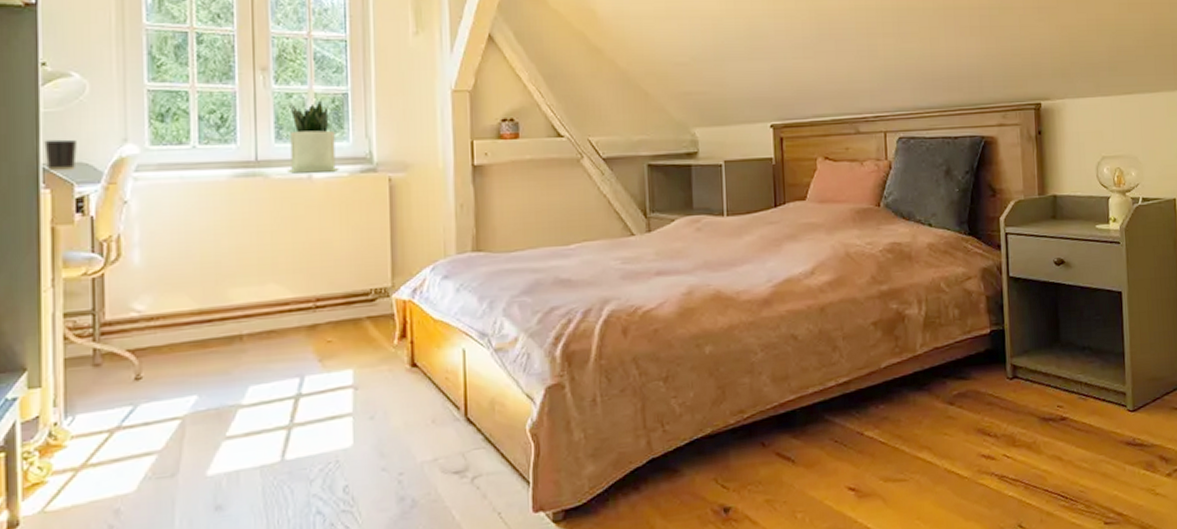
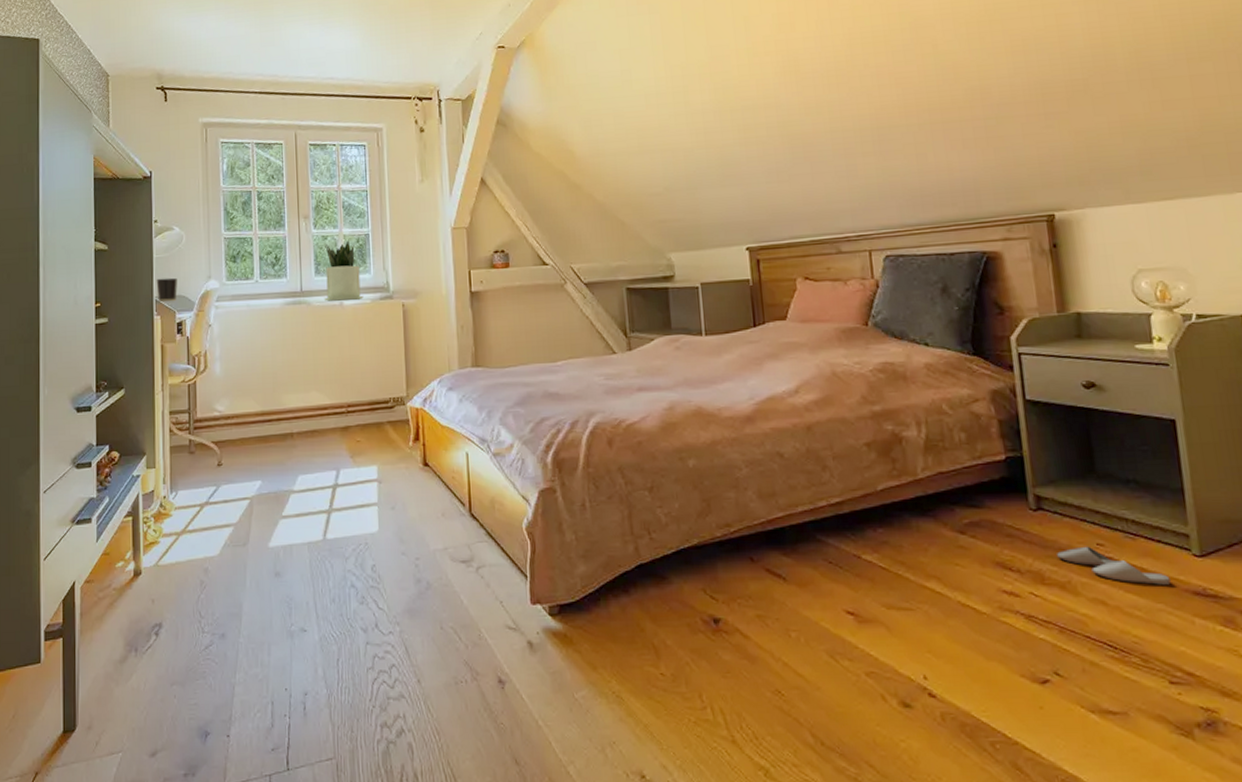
slippers: none [1026,408,1110,439] -> present [1057,546,1171,585]

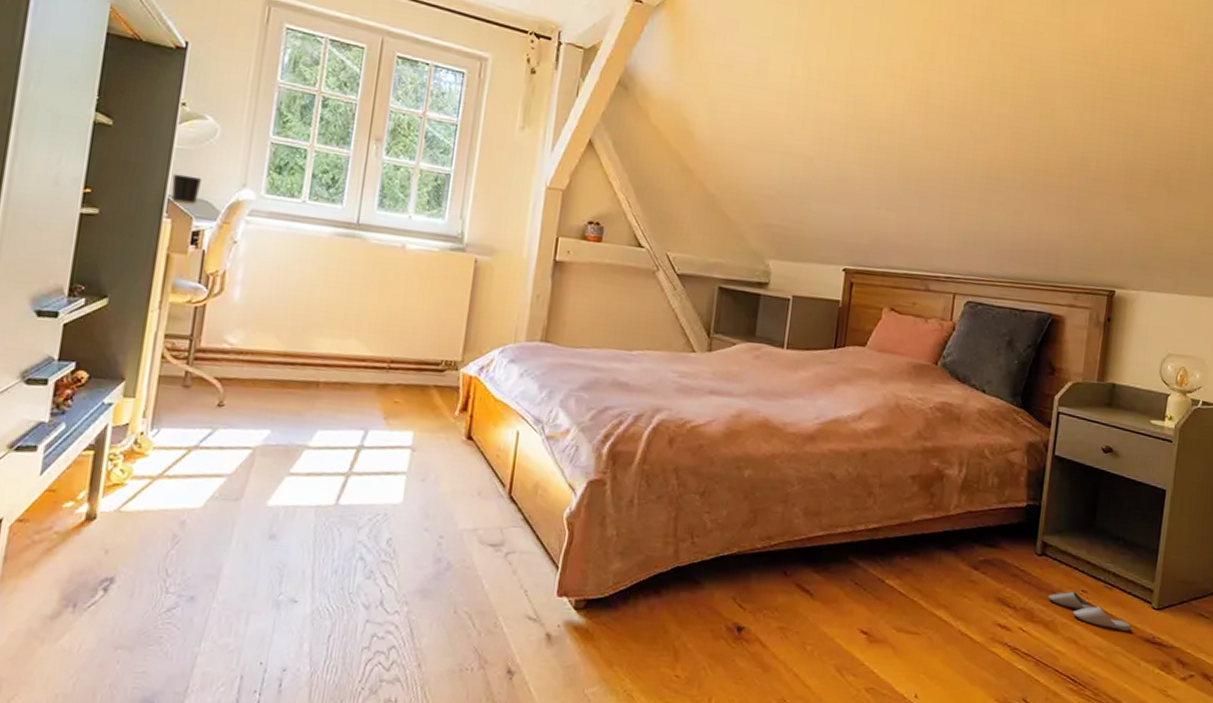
planter: present [323,240,364,302] -> none [383,174,433,247]

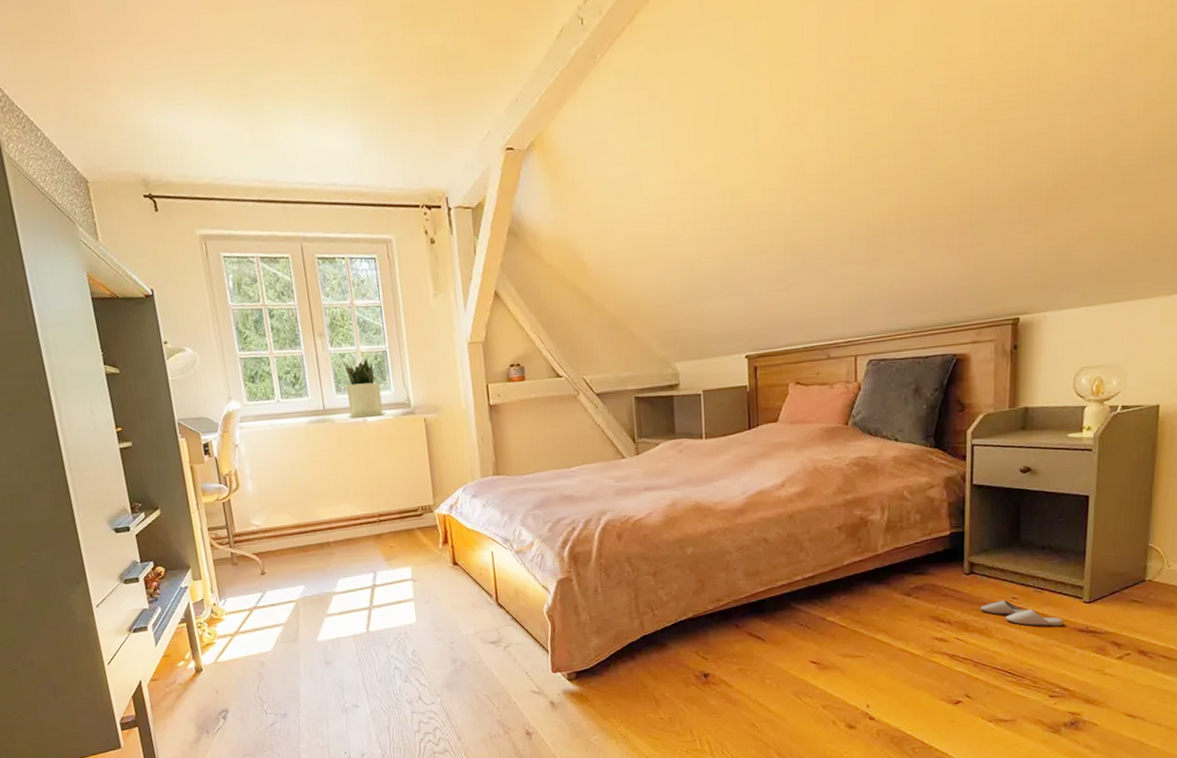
mug: present [171,174,201,206] -> none [175,399,199,425]
planter: none [383,174,433,247] -> present [343,358,386,419]

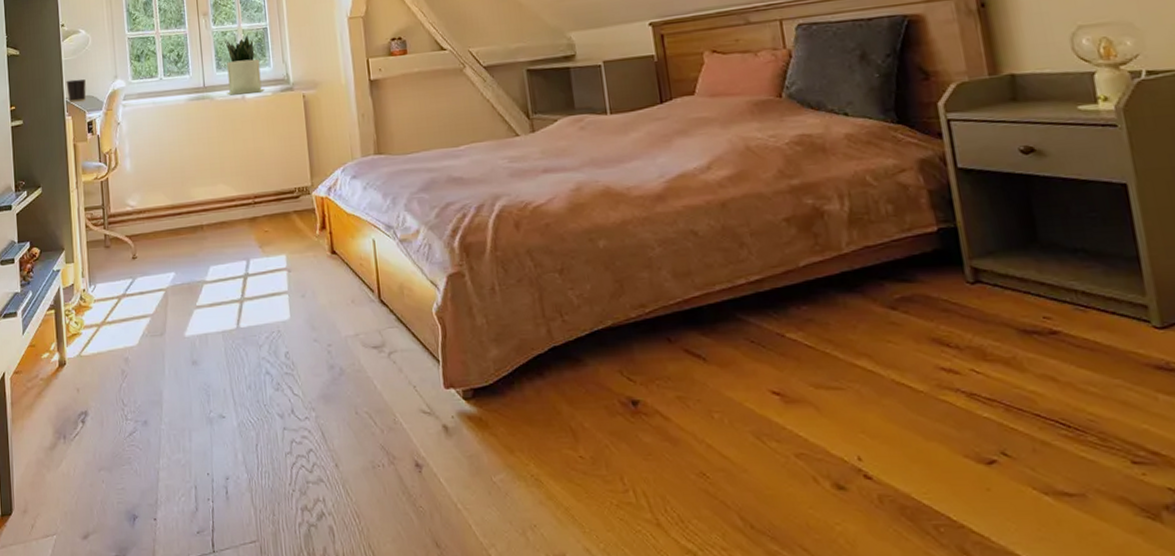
mug: none [175,399,199,425] -> present [66,79,86,103]
slippers: present [980,600,1063,626] -> none [999,319,1129,359]

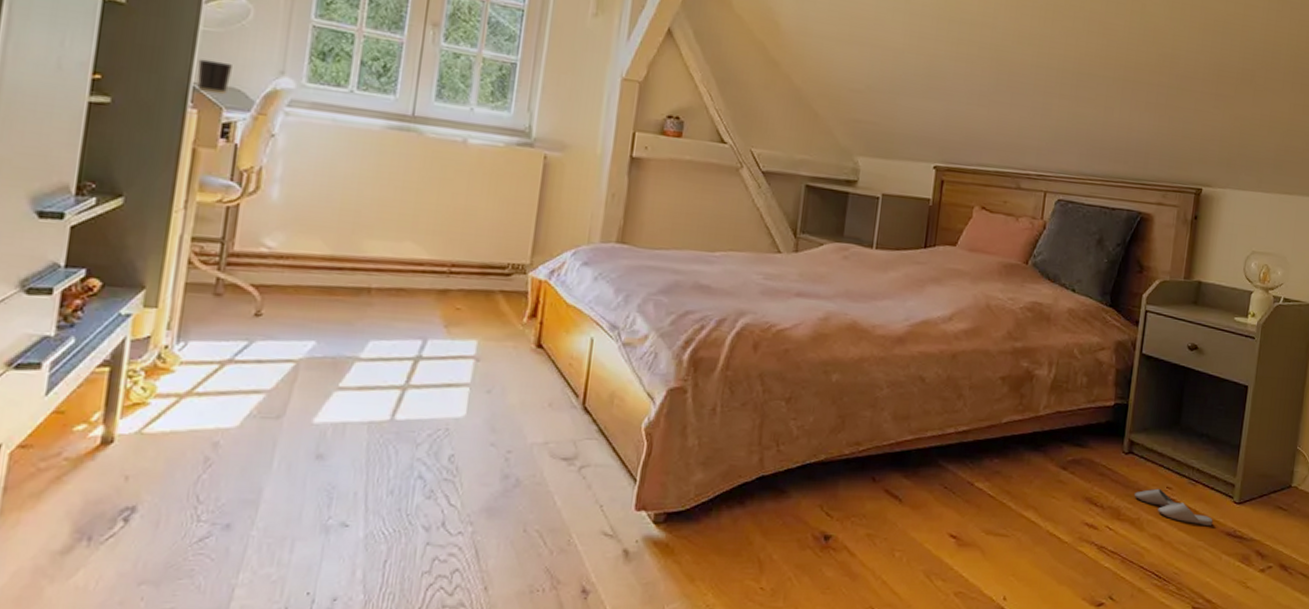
planter: present [224,35,265,96] -> none [442,63,497,142]
slippers: none [999,319,1129,359] -> present [1135,488,1213,526]

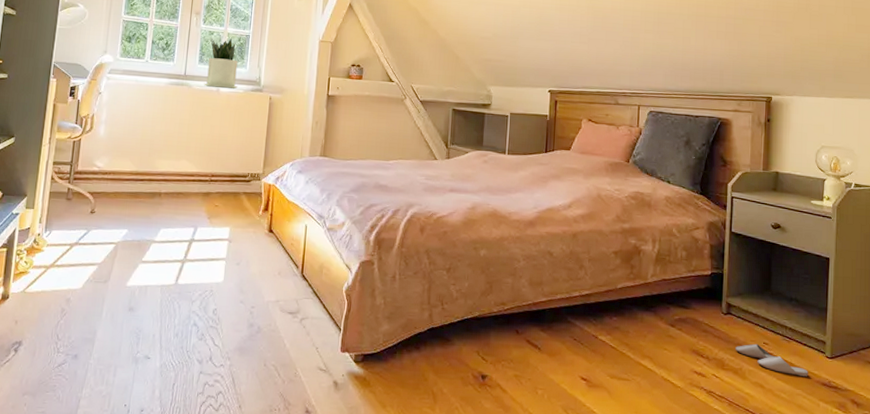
mug: present [197,59,232,95] -> none [56,46,76,69]
planter: none [442,63,497,142] -> present [203,38,238,89]

